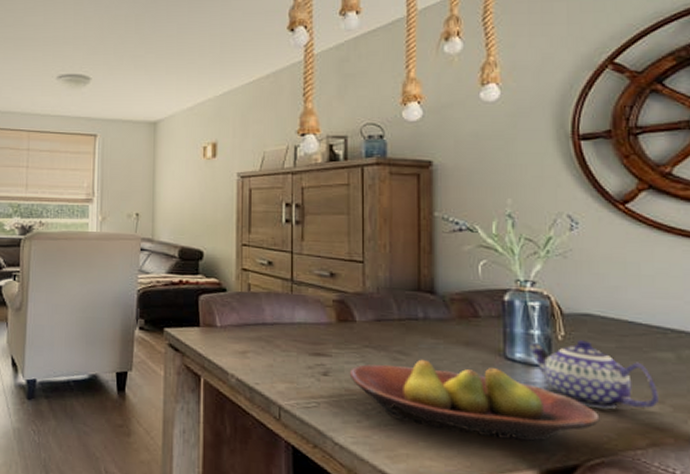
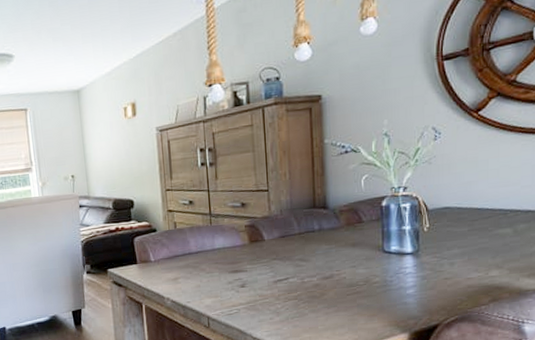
fruit bowl: present [349,359,600,442] -> none [261,261,455,315]
teapot: present [529,340,659,410] -> none [402,228,499,280]

